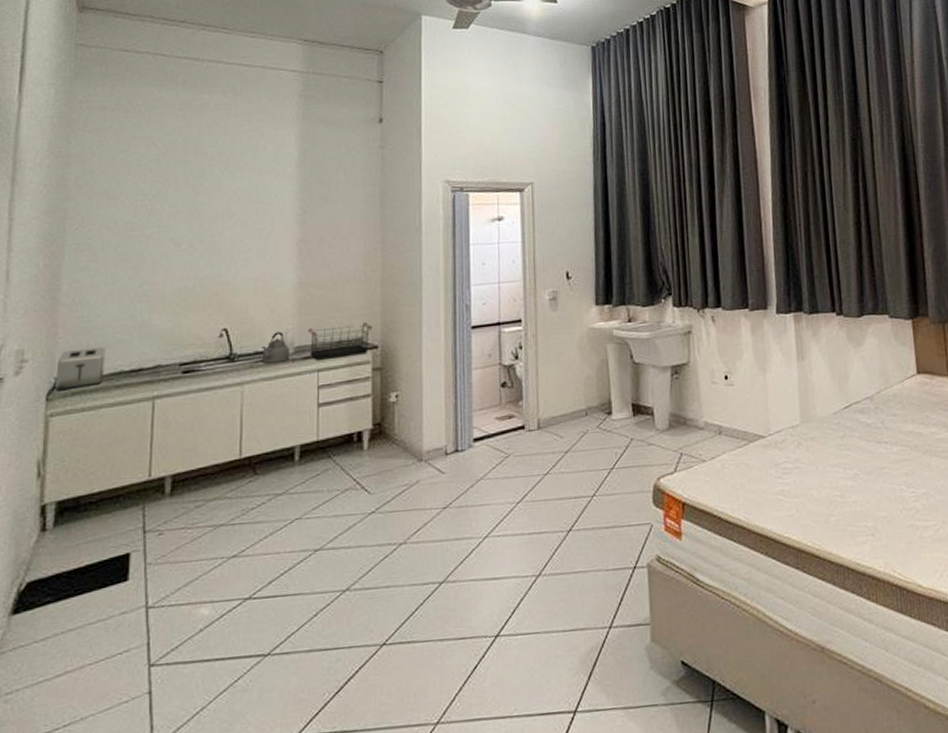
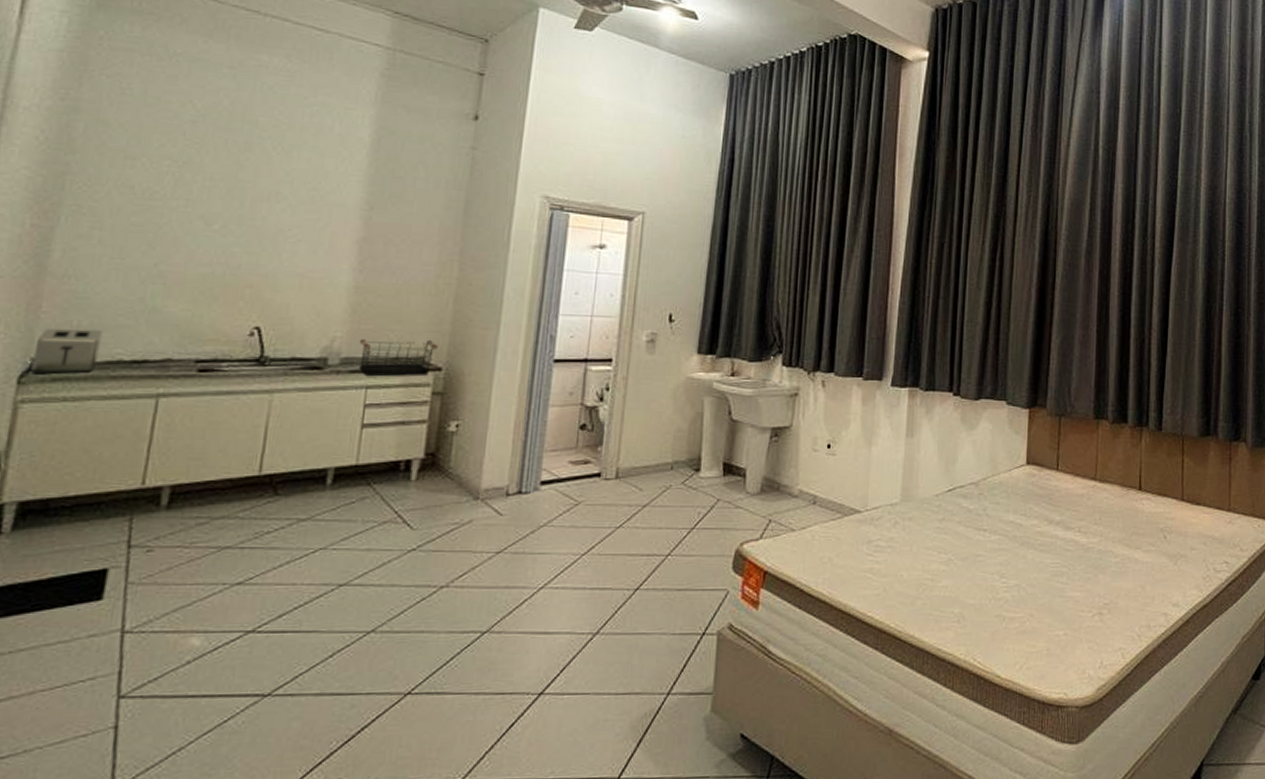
kettle: present [261,331,289,365] -> none [298,338,335,374]

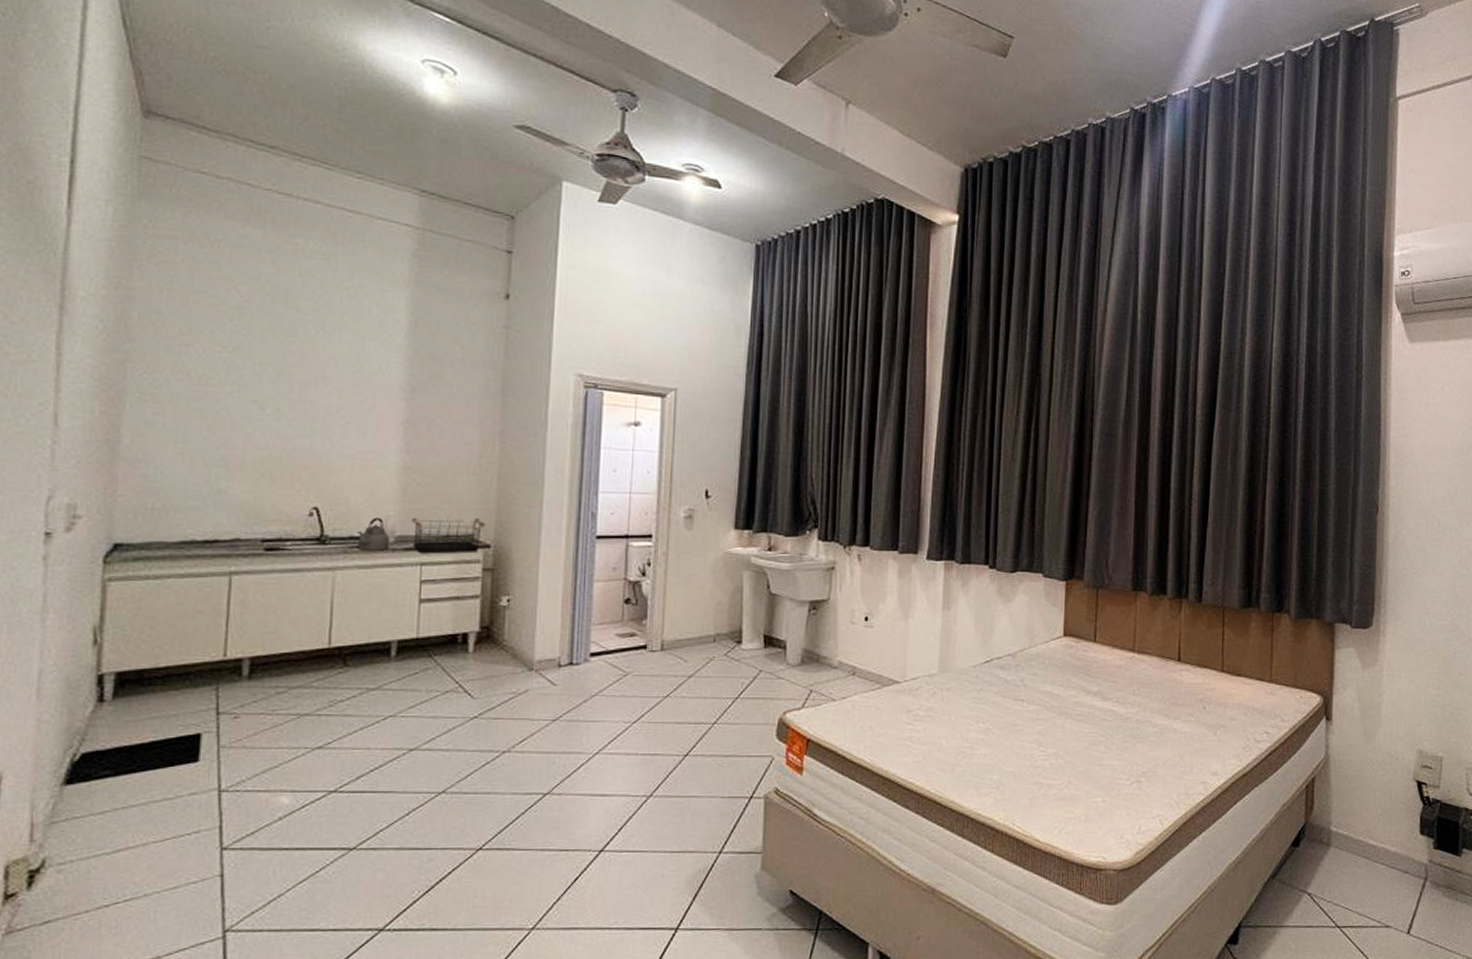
toaster: present [28,328,104,375] -> none [111,510,176,555]
kettle: none [298,338,335,374] -> present [357,517,389,552]

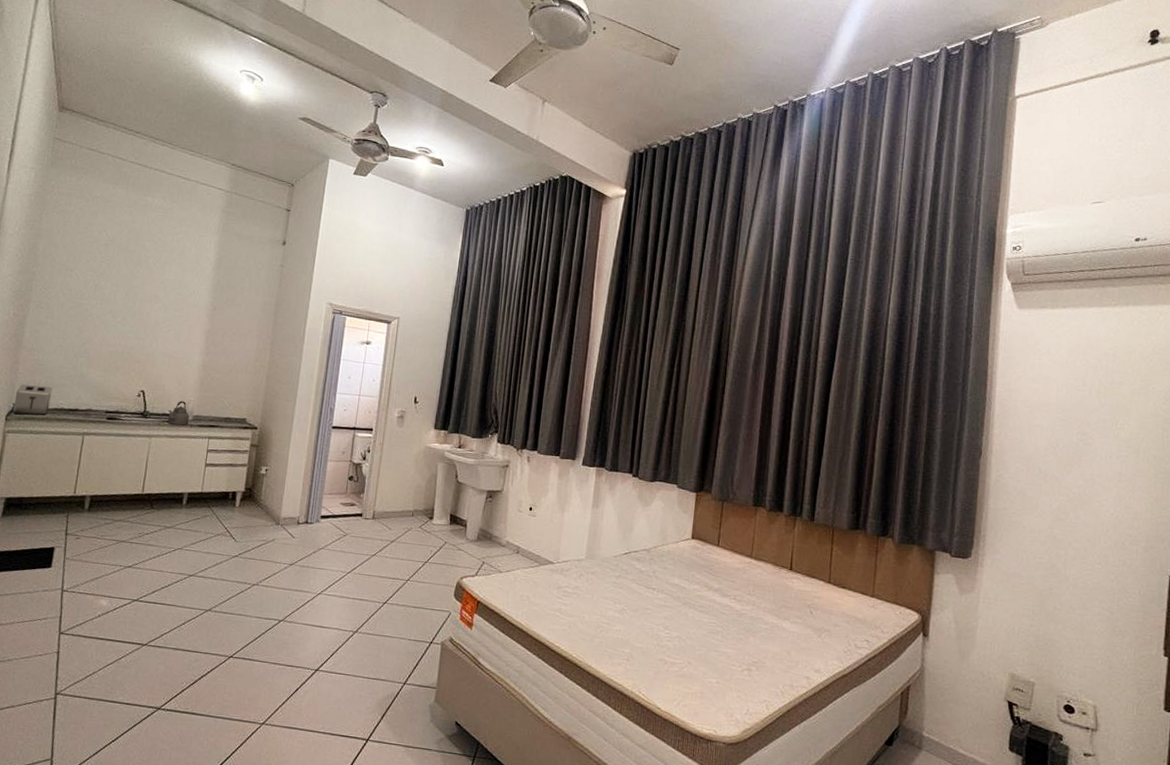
toaster: none [111,510,176,555] -> present [11,384,53,416]
dish rack: present [411,517,485,555] -> none [204,402,255,433]

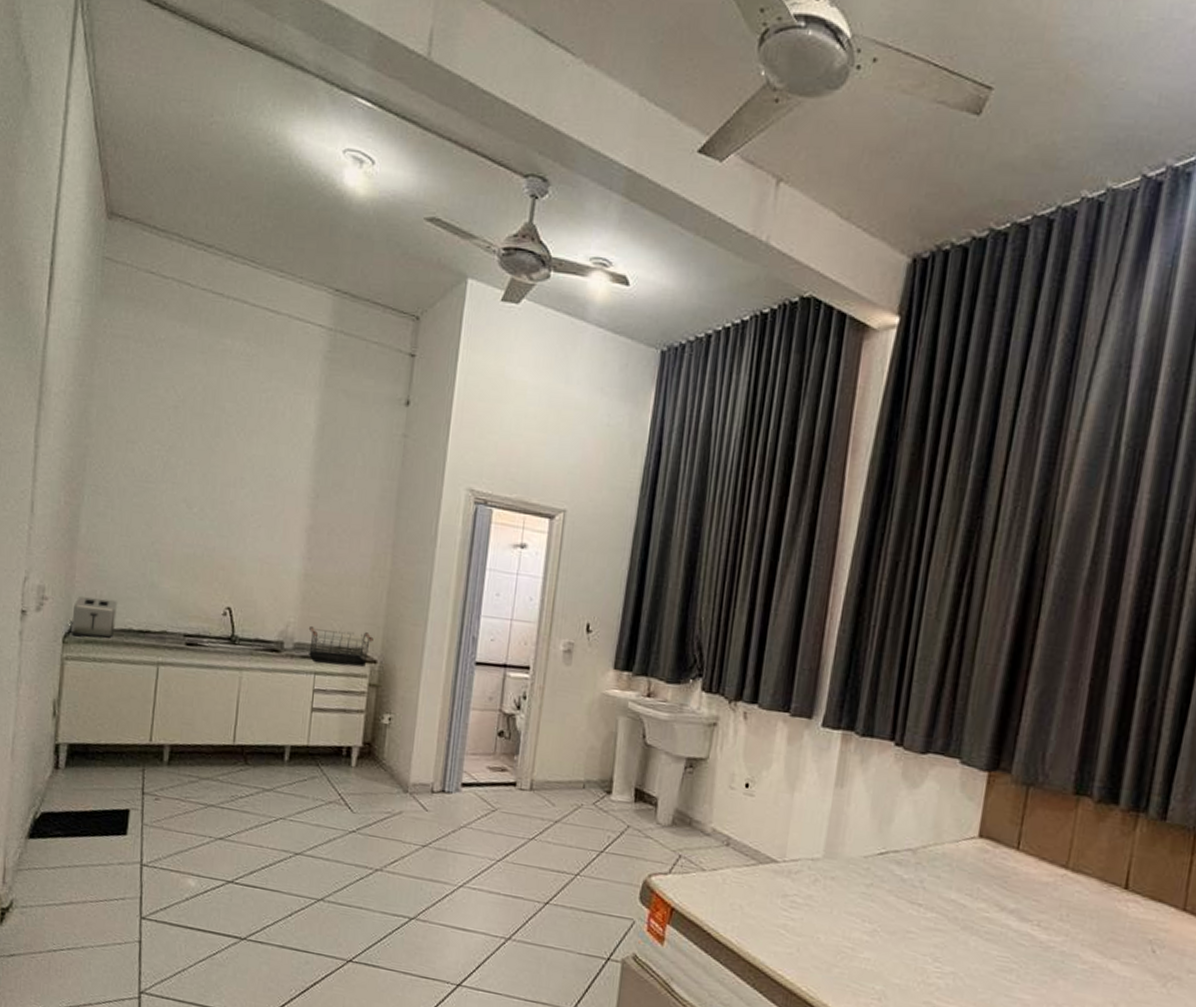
kettle: present [167,401,189,426] -> none [261,622,289,657]
dish rack: none [204,402,255,433] -> present [308,625,374,668]

